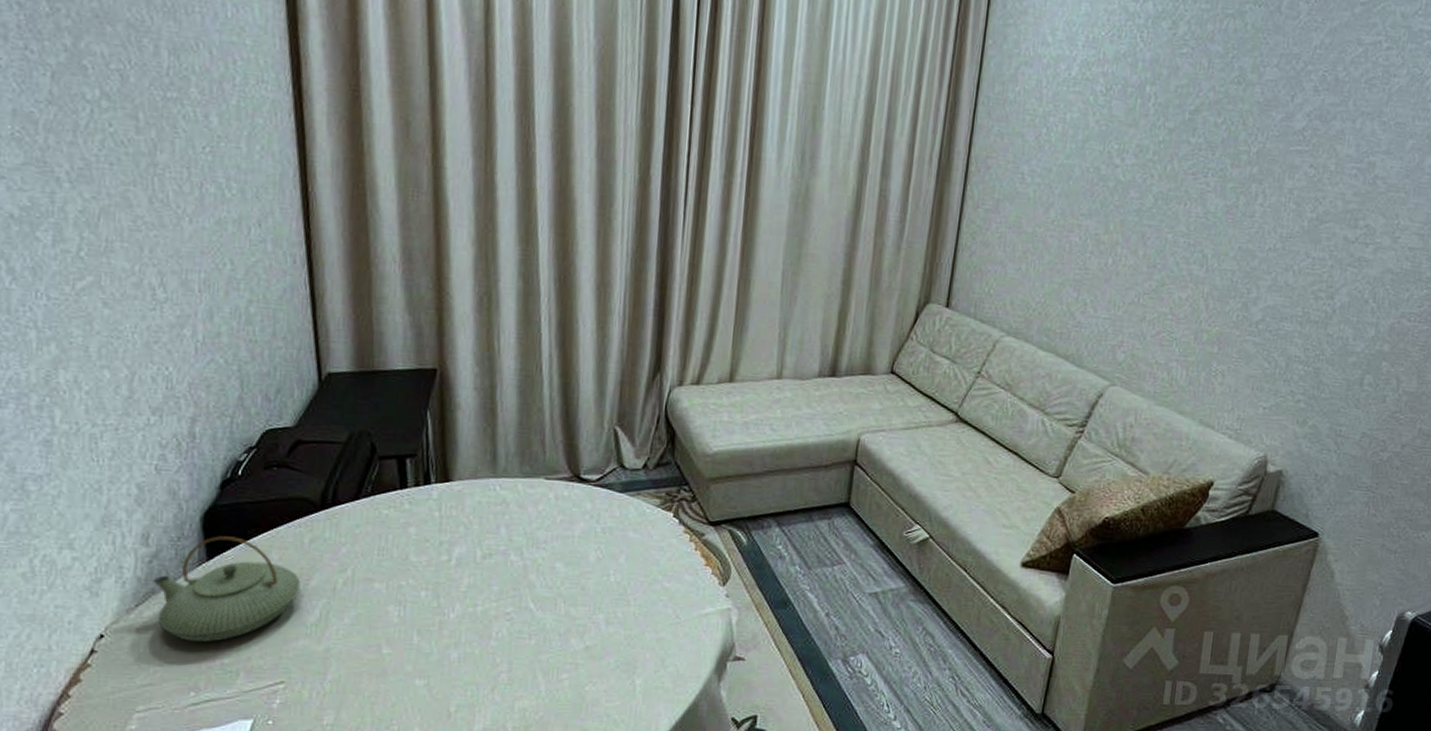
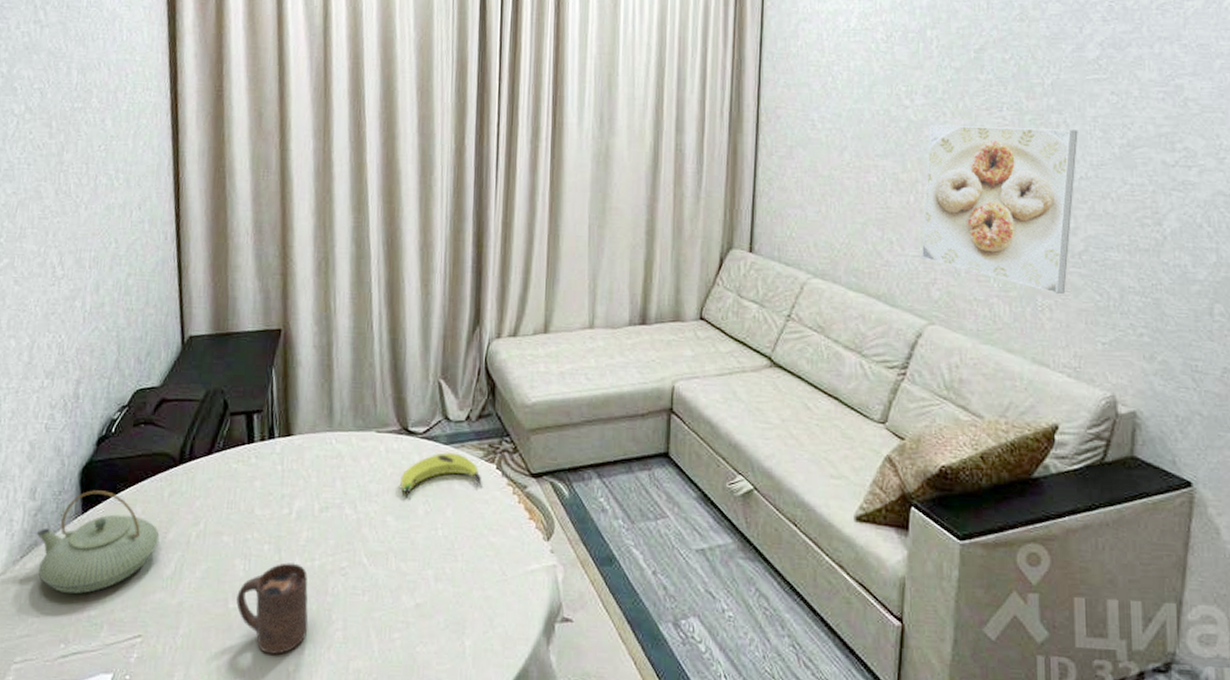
cup: none [391,608,471,697] -> present [236,562,309,654]
banana: none [570,500,658,541] -> present [400,452,482,494]
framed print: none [1111,185,1274,361] -> present [920,124,1078,295]

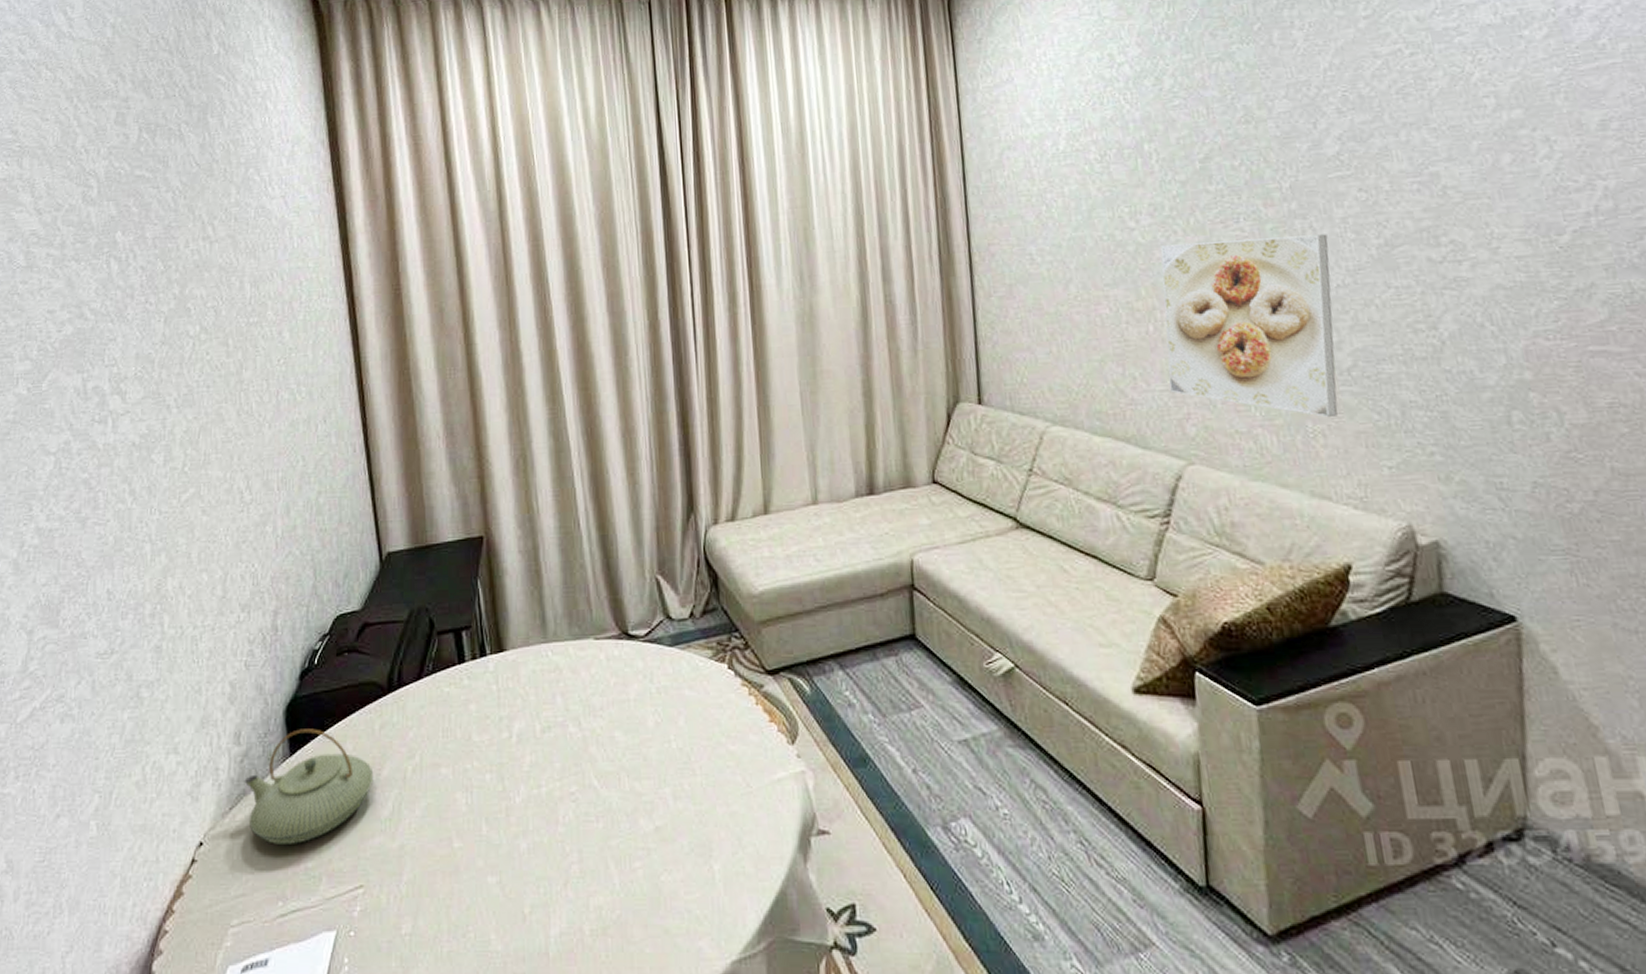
cup: present [236,562,309,654] -> none [461,792,541,896]
banana: present [400,452,482,494] -> none [625,655,714,705]

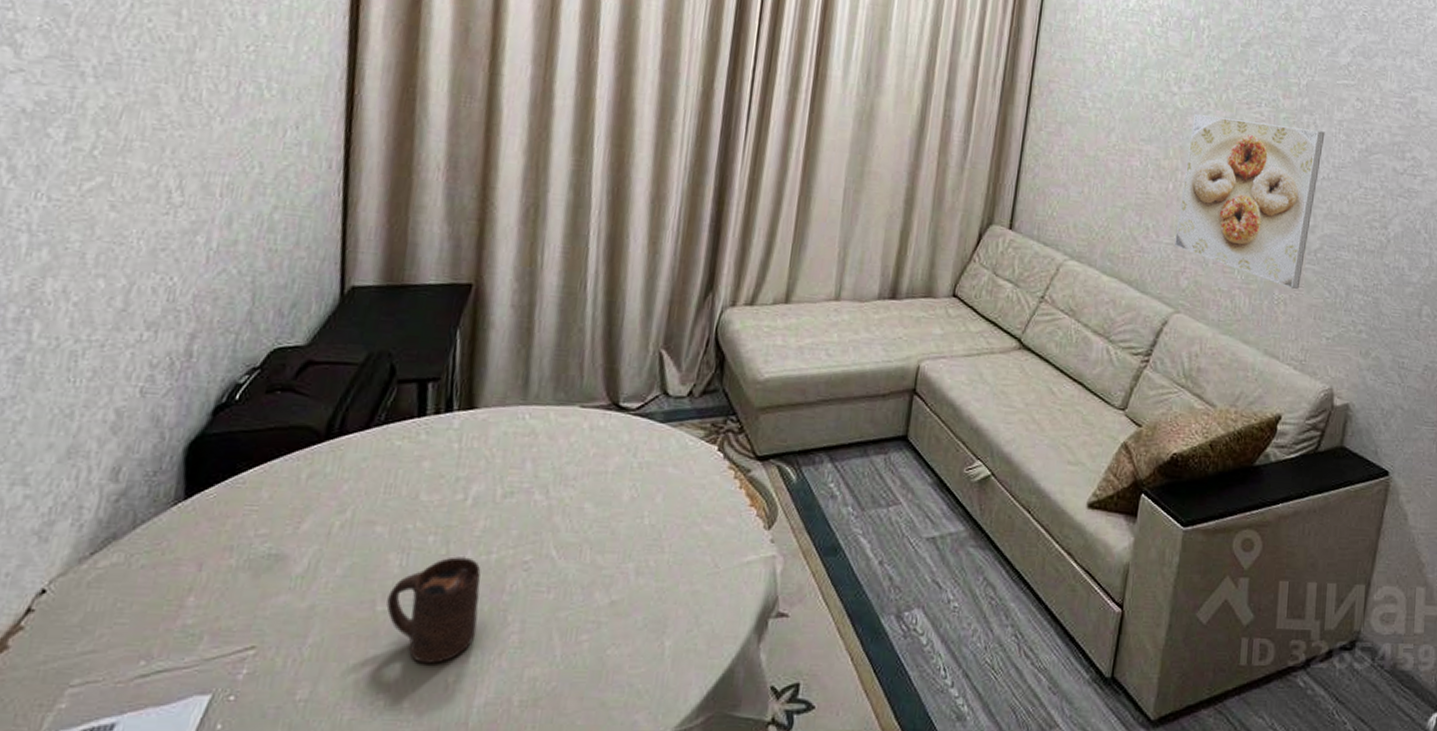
teapot: present [244,728,374,844] -> none [114,470,291,598]
cup: none [461,792,541,896] -> present [386,556,481,664]

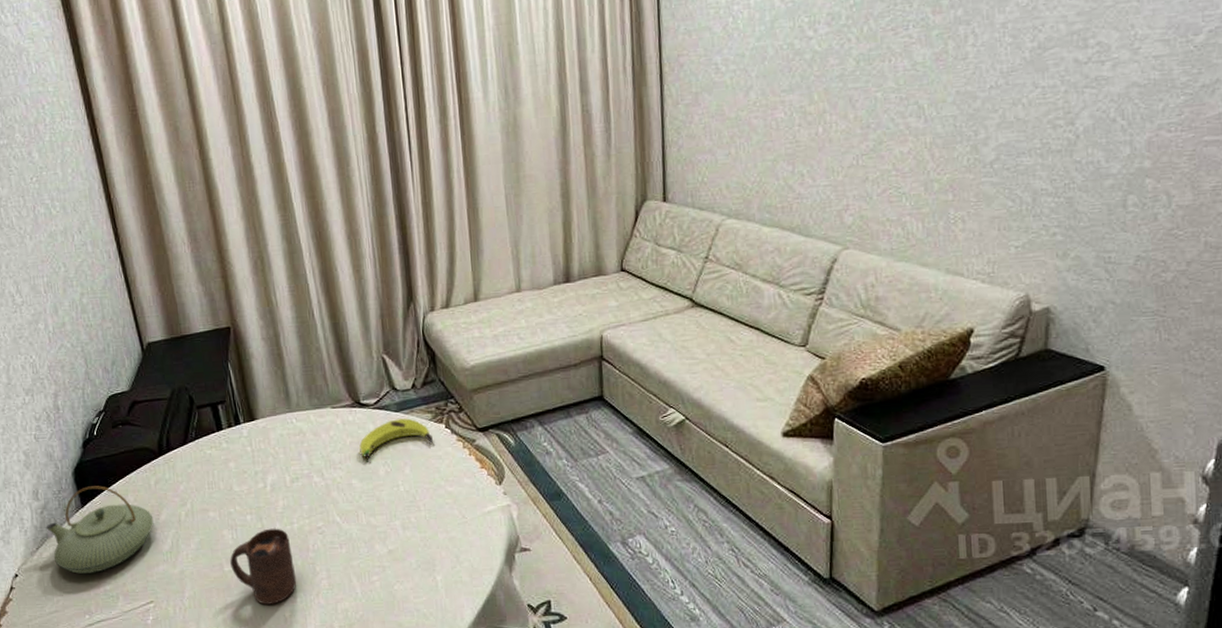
teapot: none [114,470,291,598] -> present [45,485,154,574]
banana: none [603,431,701,477] -> present [359,418,434,459]
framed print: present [1173,113,1325,290] -> none [832,39,987,206]

